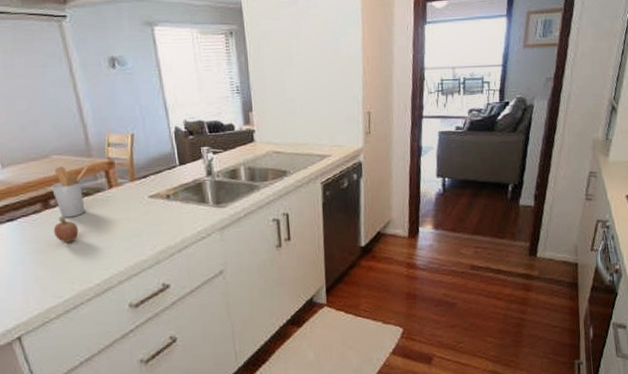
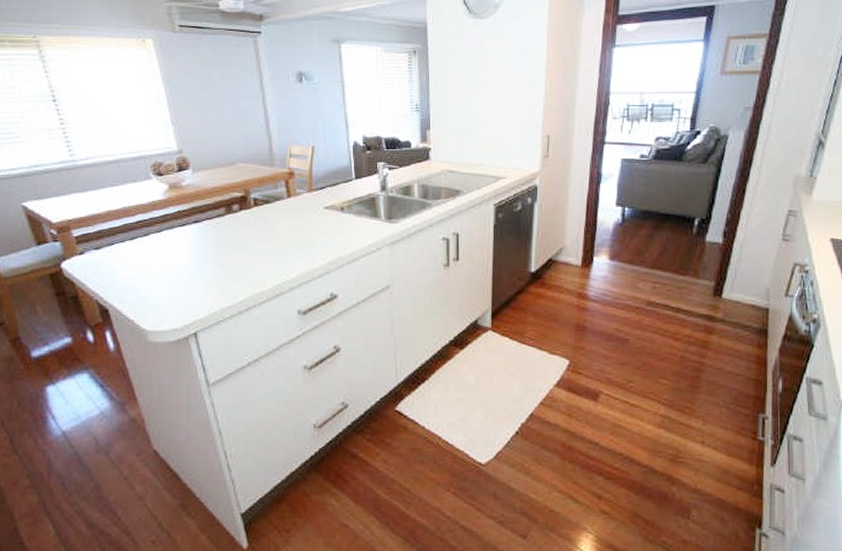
utensil holder: present [50,165,89,218] -> none [234,174,271,223]
fruit: present [53,215,79,244] -> none [234,220,257,247]

